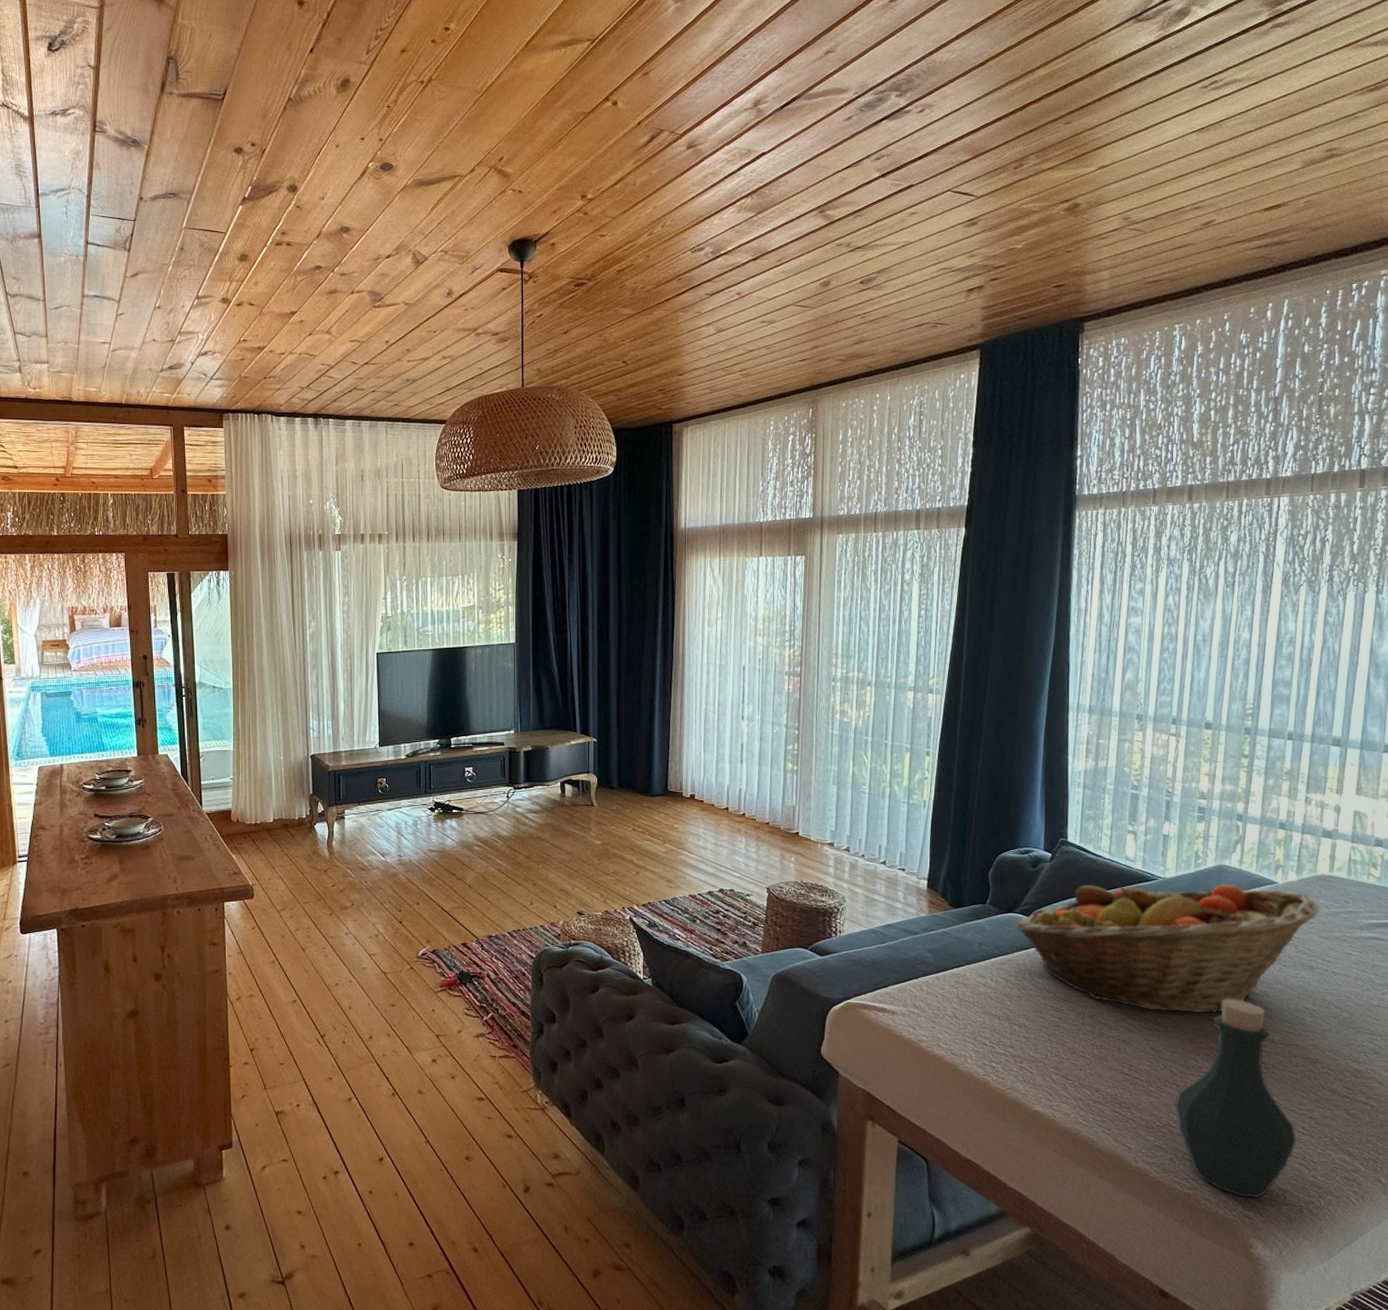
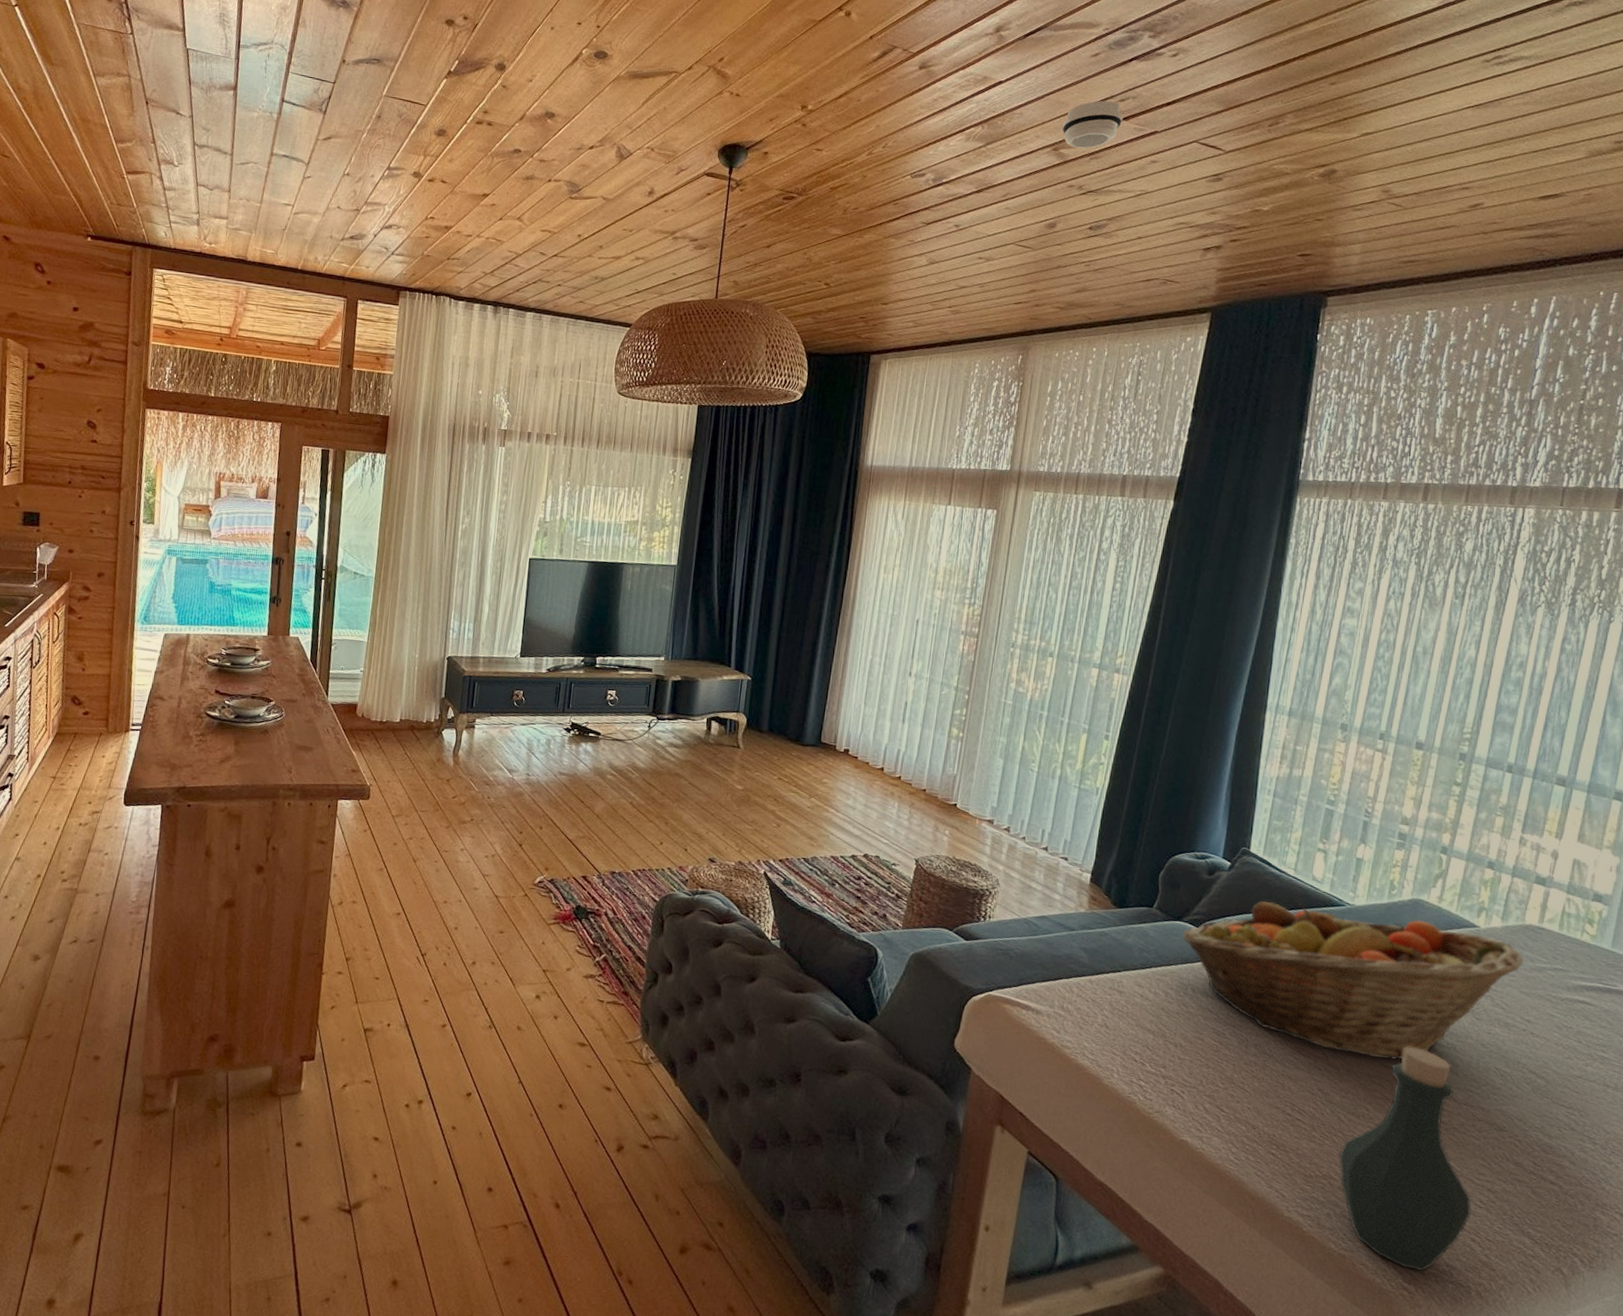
smoke detector: none [825,160,880,209] -> present [1062,100,1123,149]

